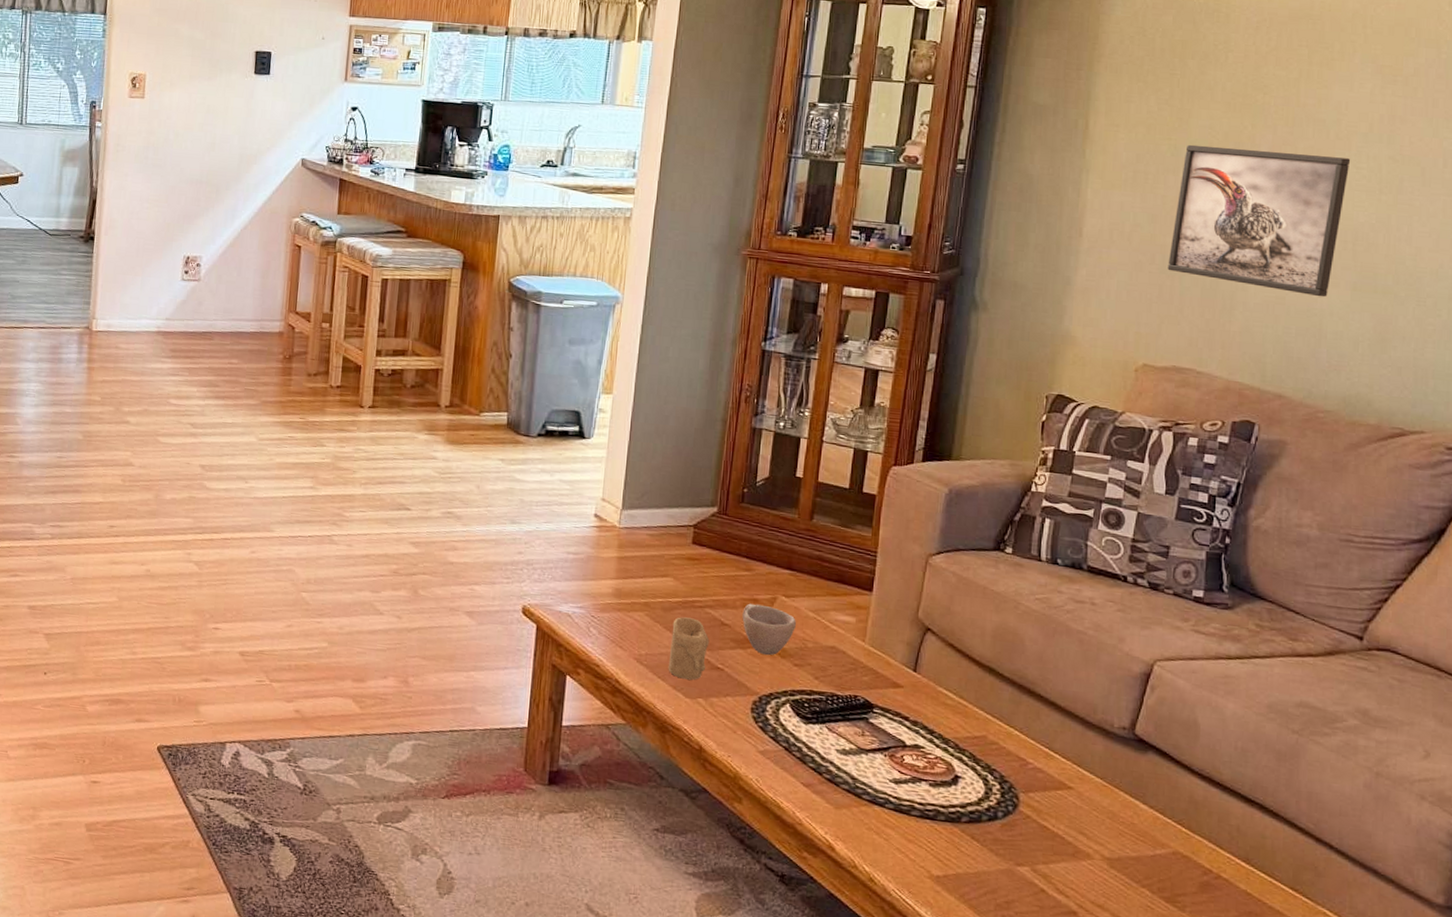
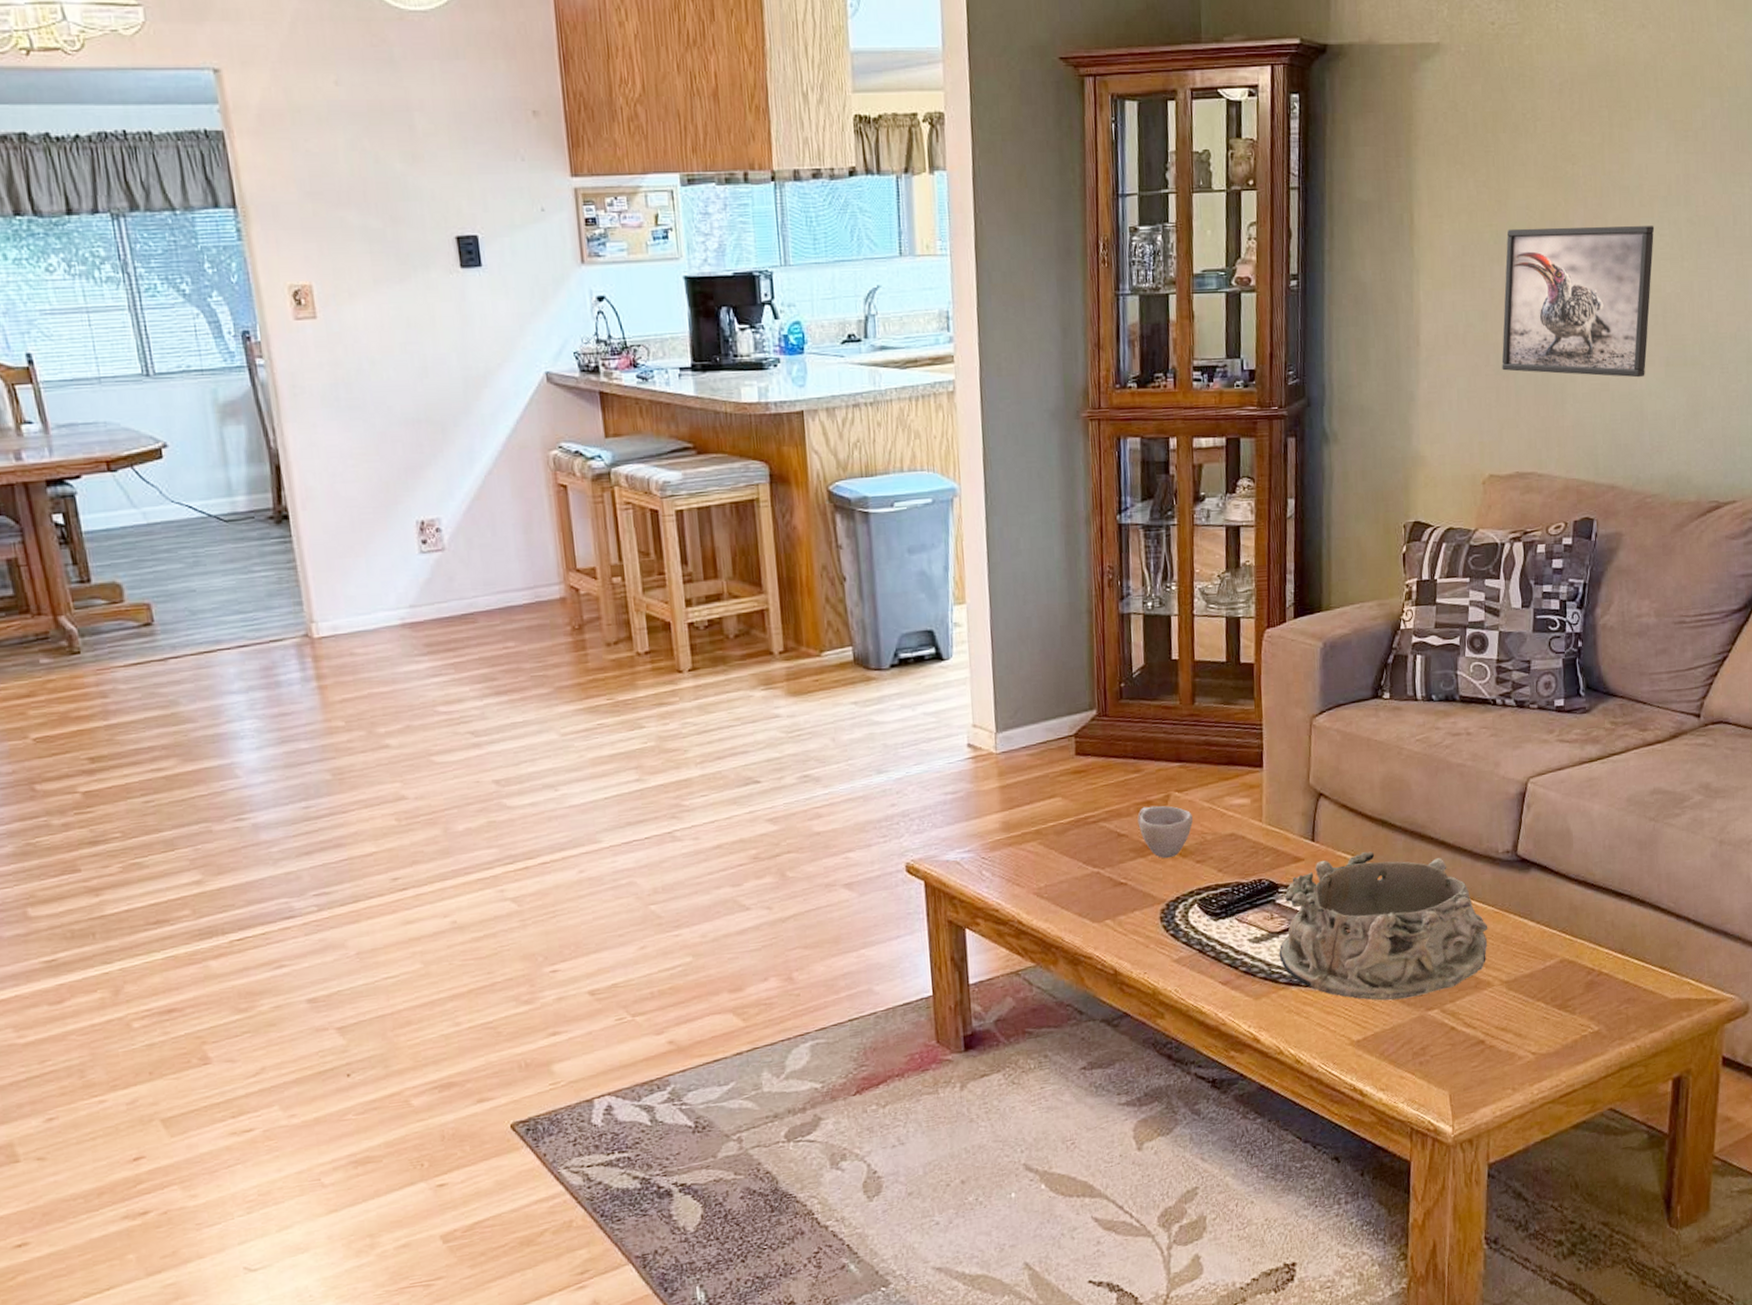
candle: present [668,617,710,680] -> none [1068,836,1109,904]
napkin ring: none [865,692,1094,849] -> present [1279,851,1488,1001]

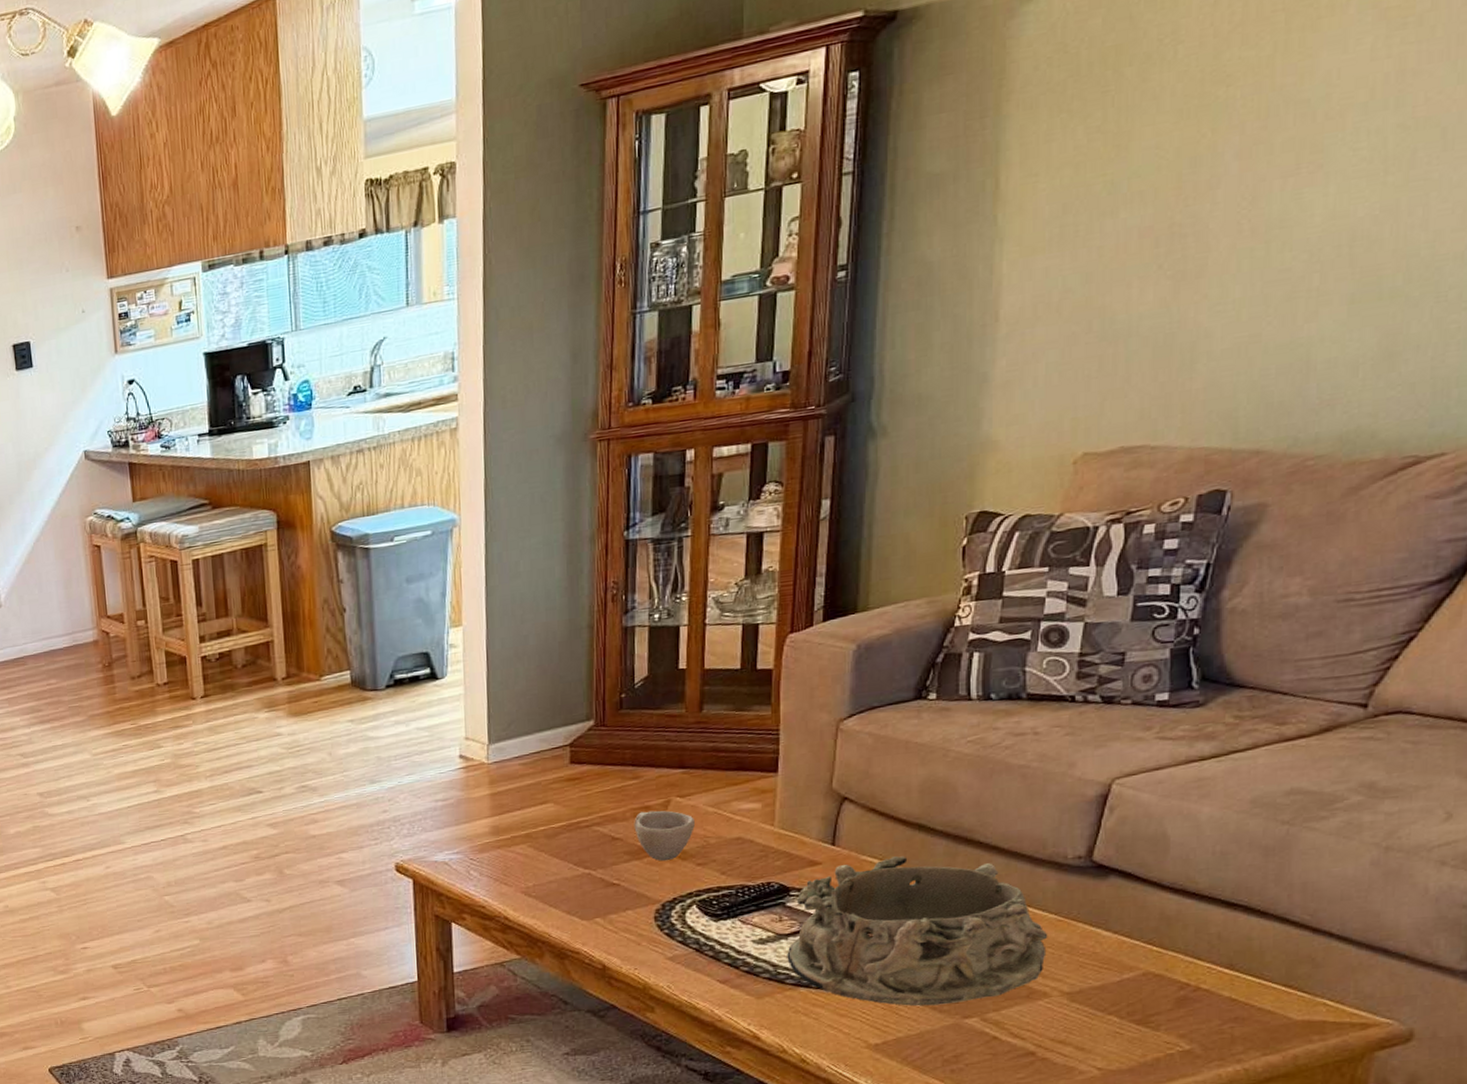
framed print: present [1502,226,1655,378] -> none [1109,140,1346,336]

